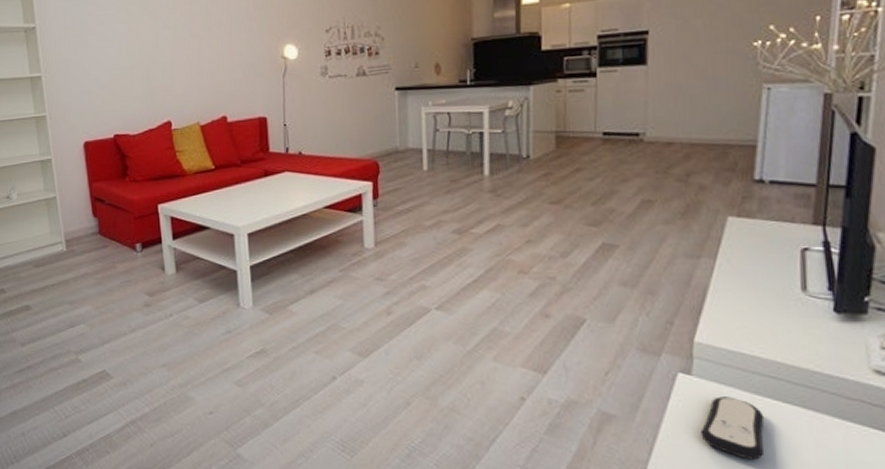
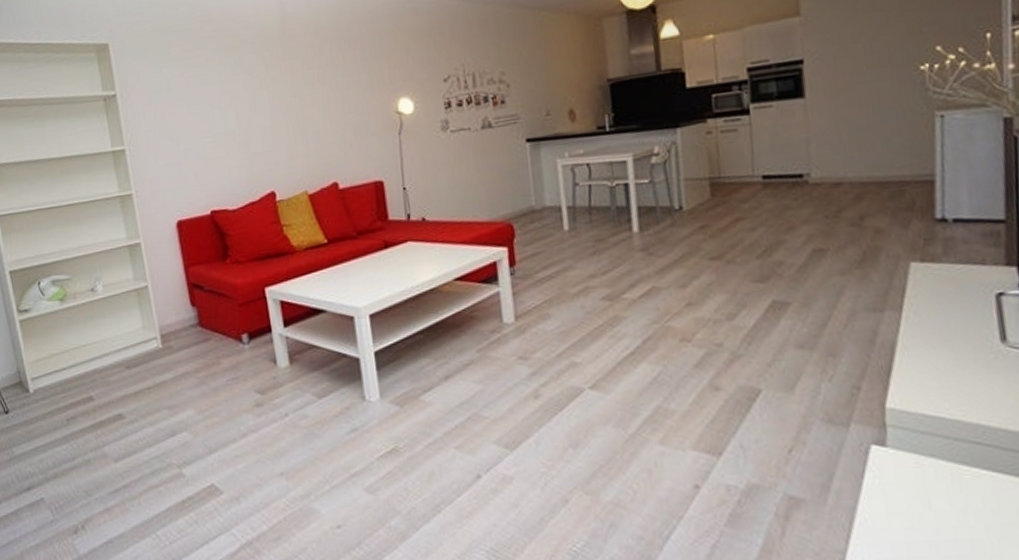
remote control: present [700,396,765,460] -> none [902,469,977,541]

